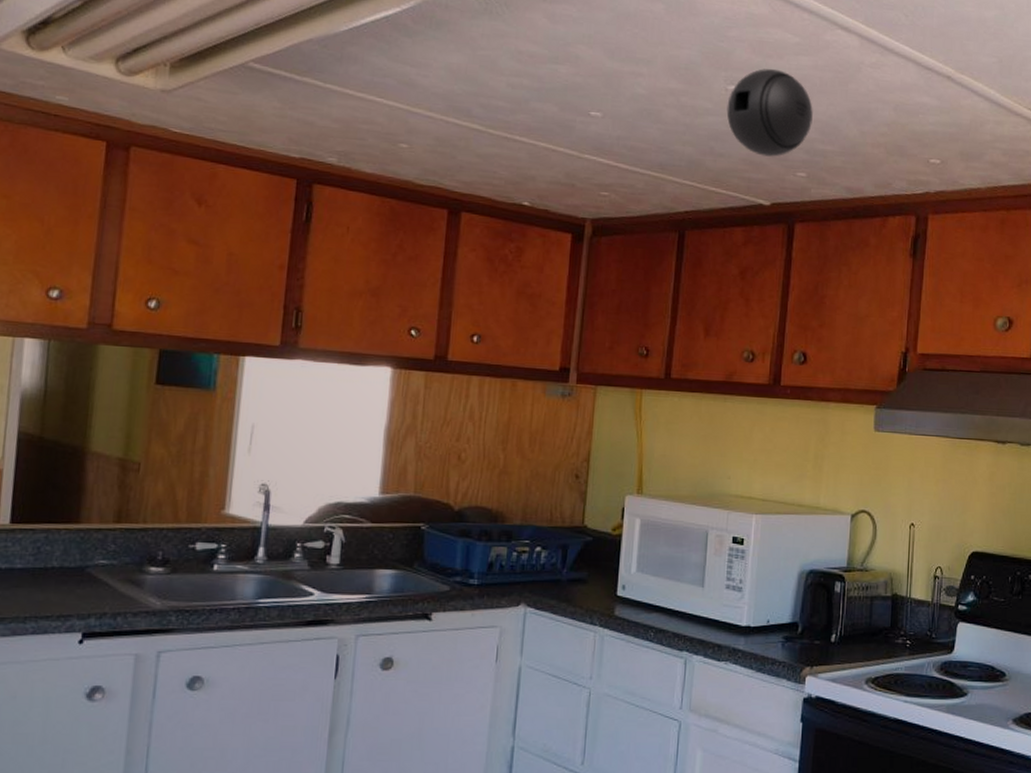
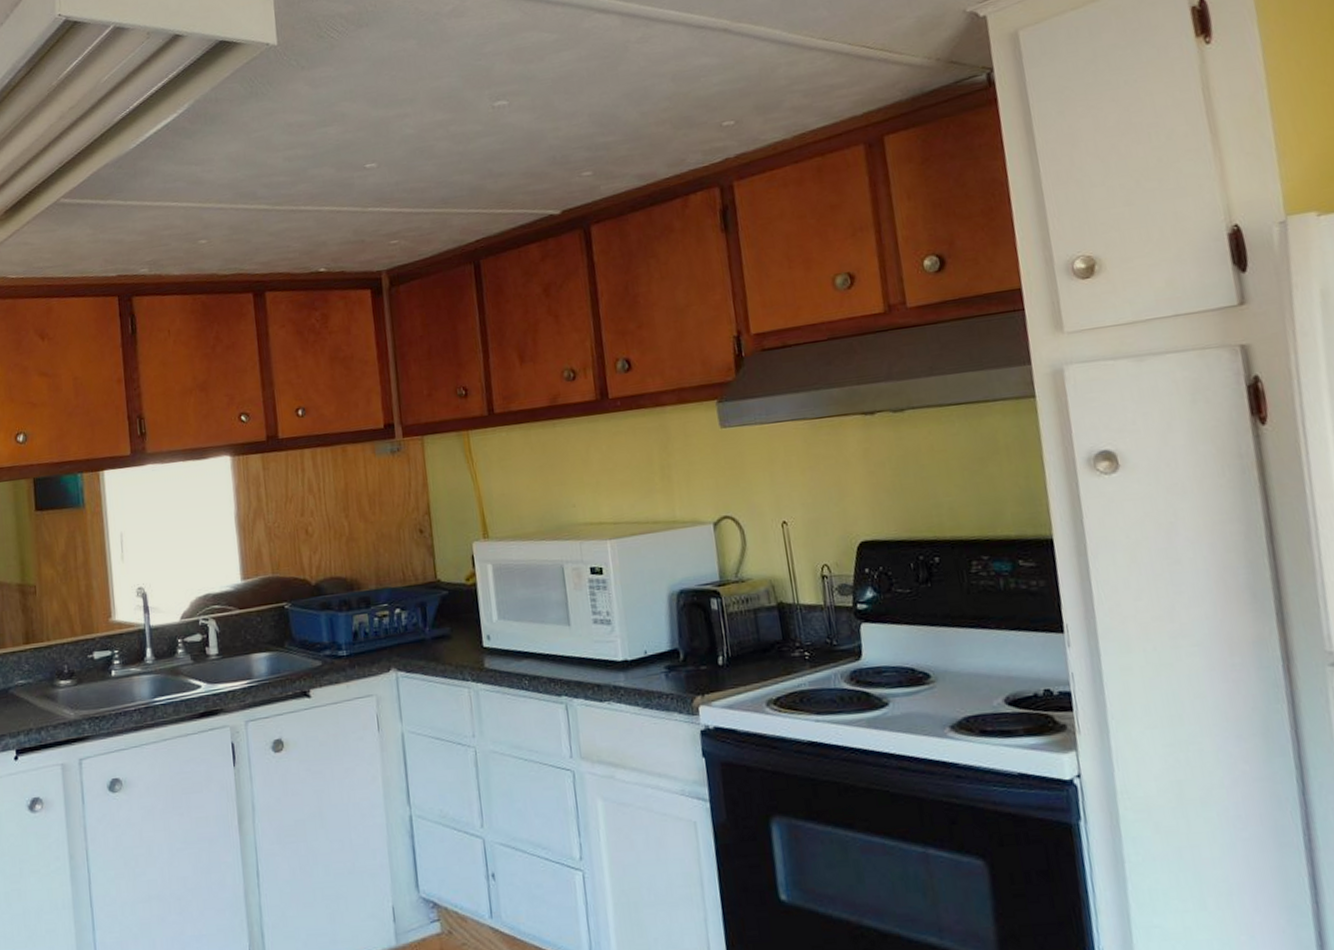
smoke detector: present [726,68,813,157] -> none [496,72,588,165]

